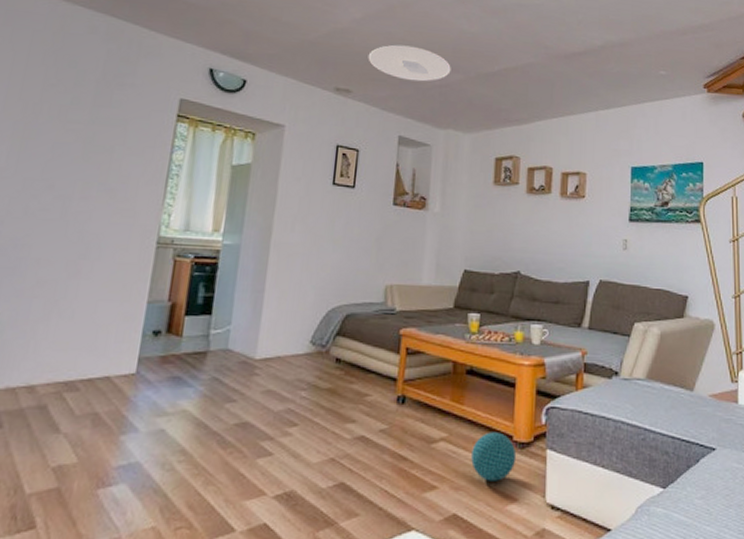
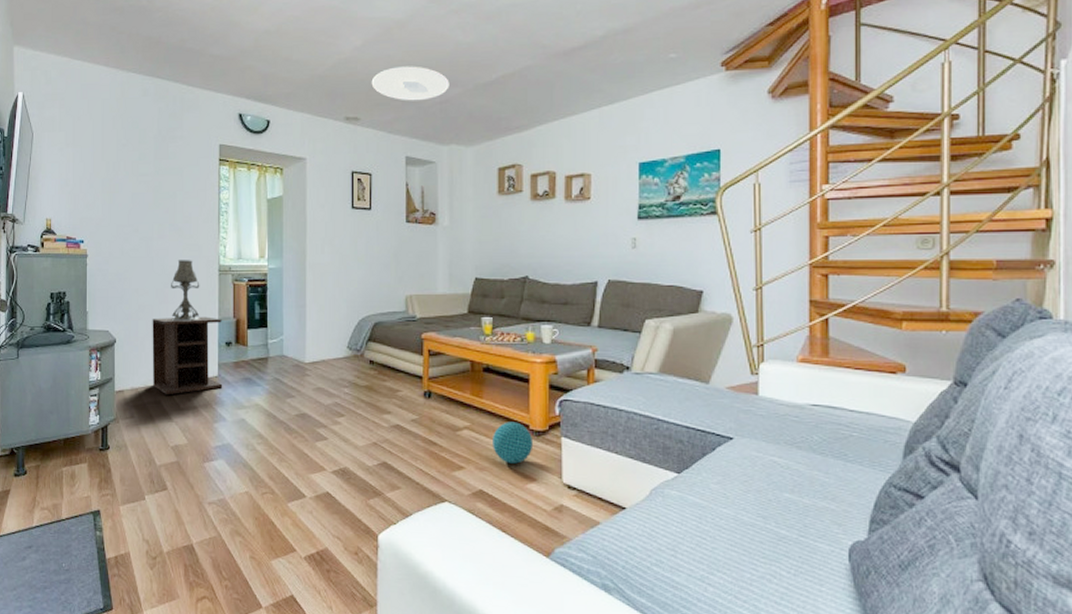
nightstand: none [39,296,152,398] -> present [152,316,223,395]
table lamp: none [82,227,129,302] -> present [171,260,200,320]

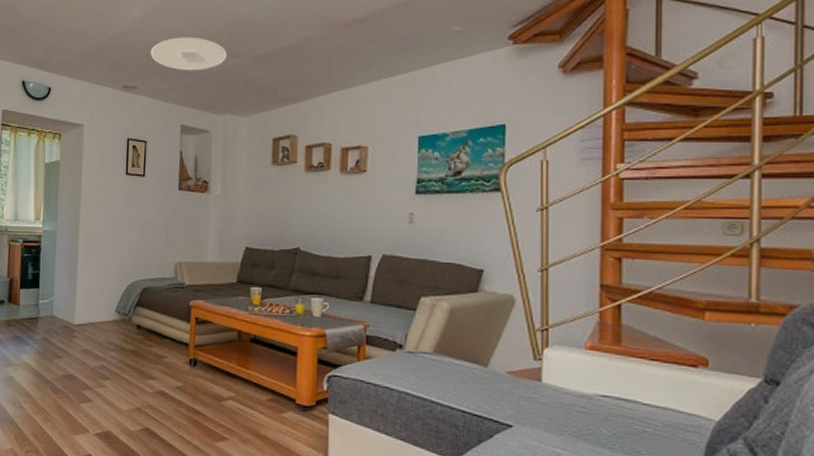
decorative ball: present [493,421,534,464] -> none [257,394,300,438]

